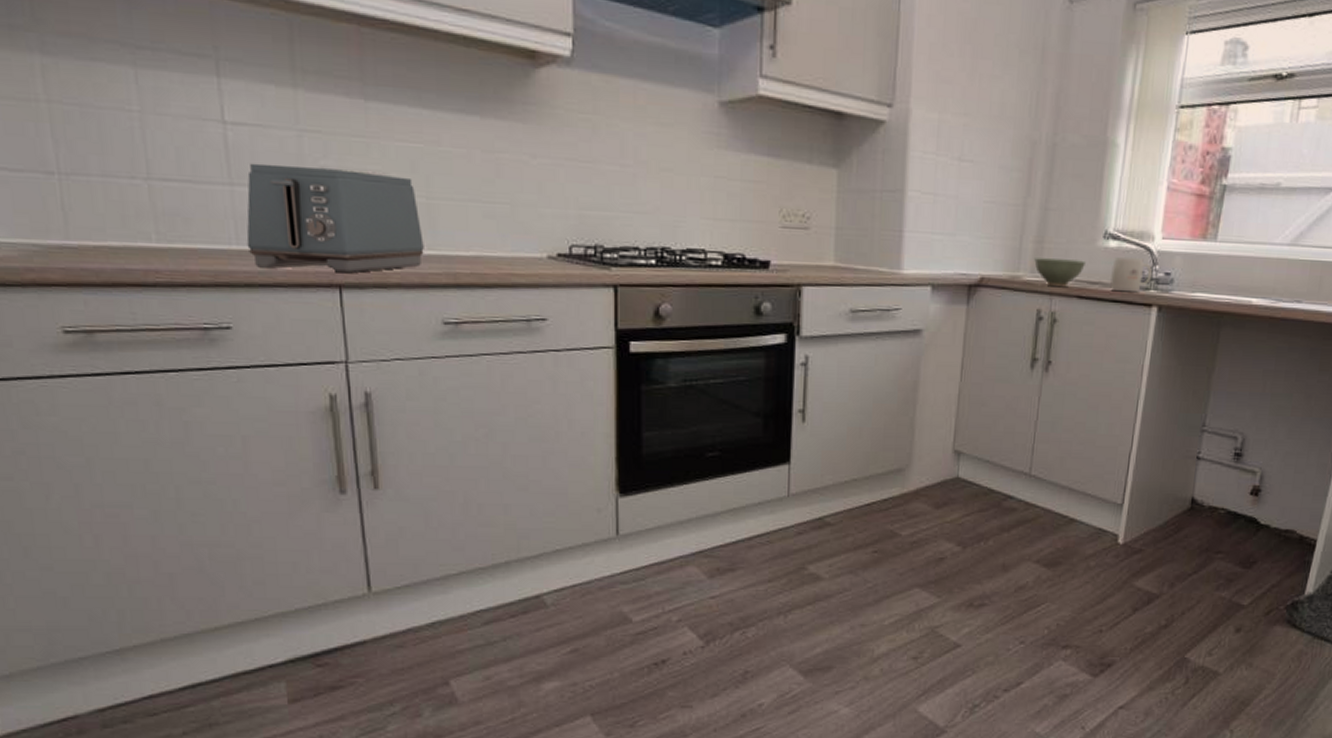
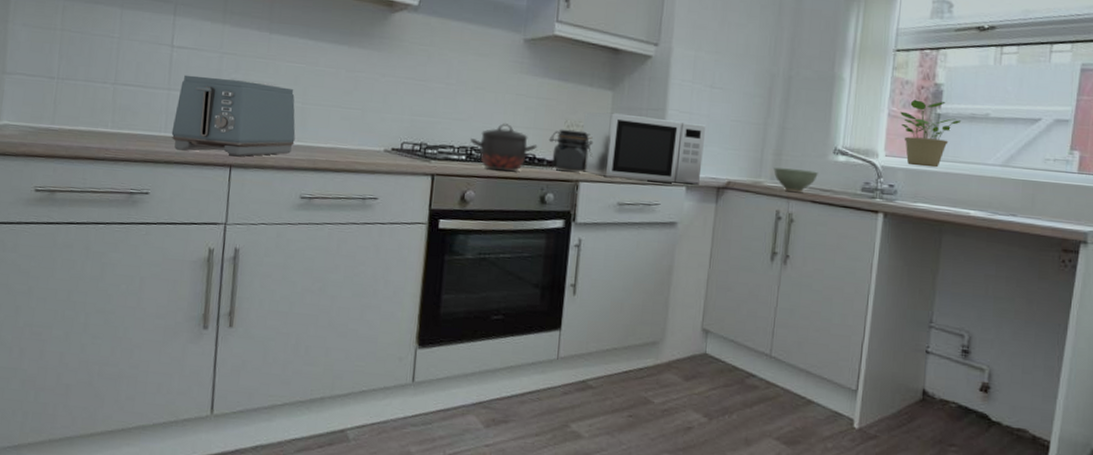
cooking pot: none [660,216,747,277] -> present [470,123,538,172]
jar: none [760,220,818,275] -> present [549,129,594,173]
microwave: none [801,196,955,284] -> present [582,112,706,185]
mug: present [1110,257,1153,293] -> none [840,170,878,201]
potted plant: none [1181,168,1248,250] -> present [900,99,961,168]

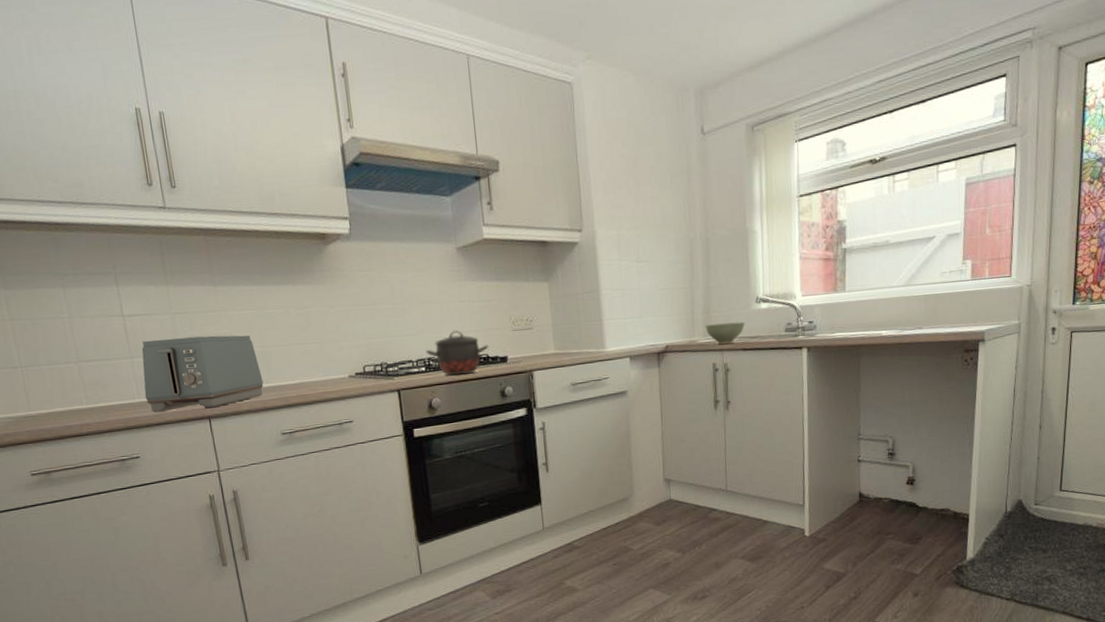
jar: present [549,129,594,173] -> none [498,324,542,365]
microwave: present [582,112,706,185] -> none [526,298,641,363]
potted plant: present [900,99,961,168] -> none [810,237,864,301]

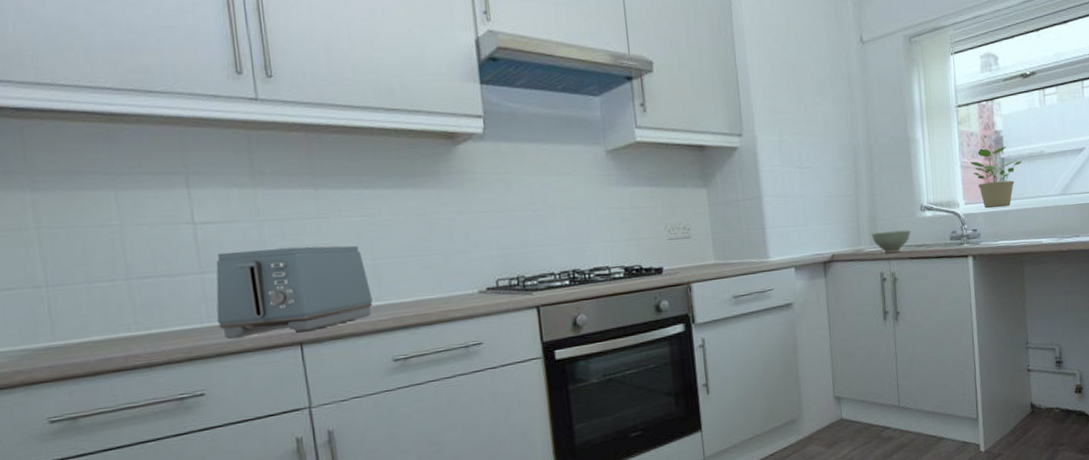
cooking pot: present [426,330,489,376] -> none [570,240,642,289]
potted plant: none [810,237,864,301] -> present [970,147,1021,209]

